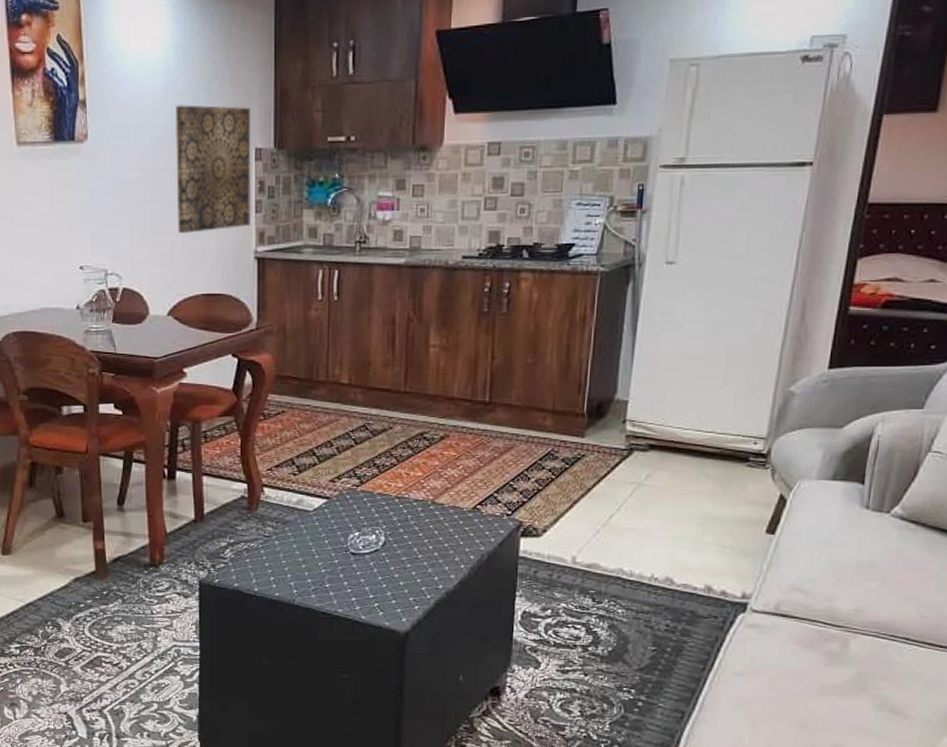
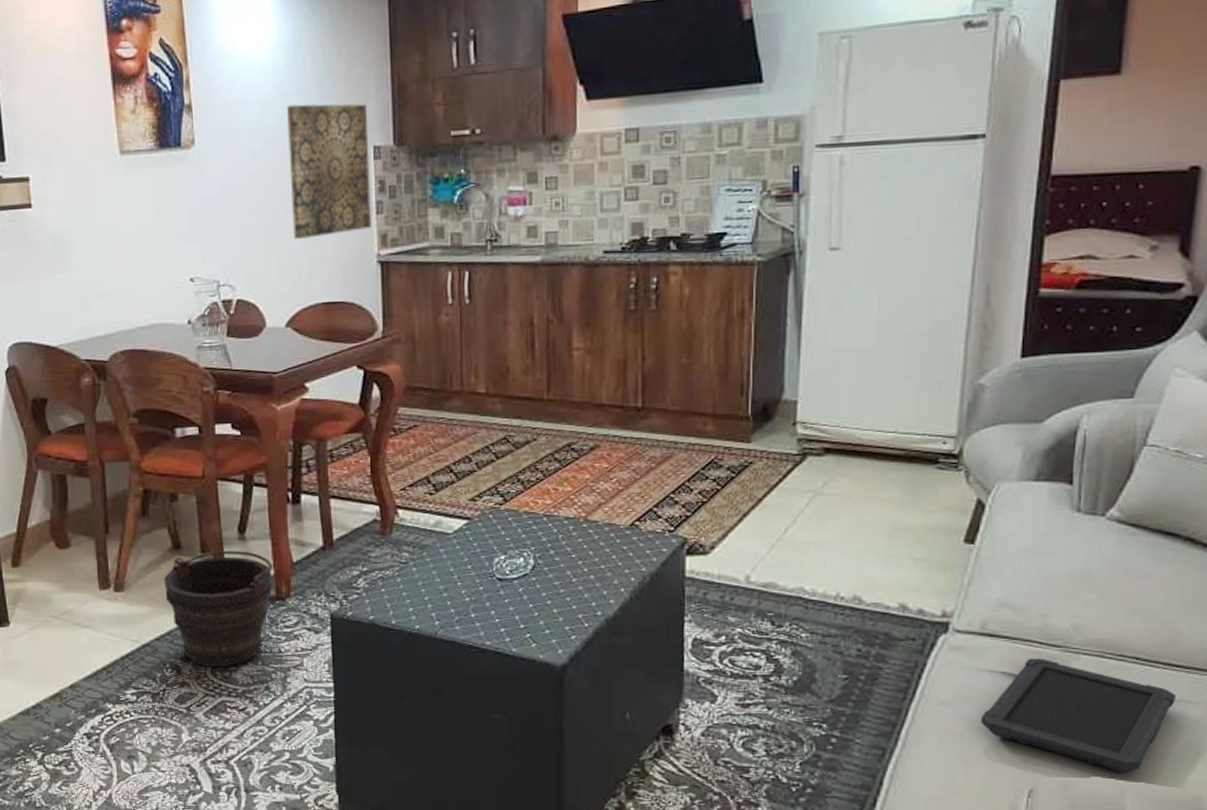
bucket: none [48,520,148,627] -> present [164,551,273,668]
tablet: none [769,636,937,738] -> present [981,658,1175,773]

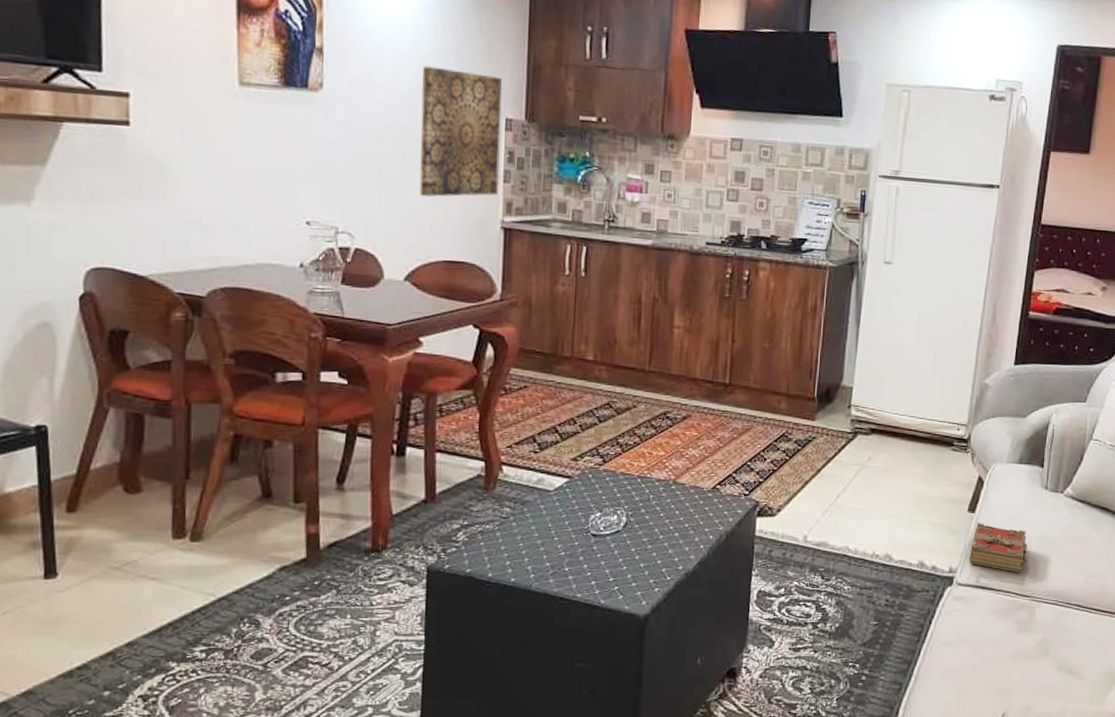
bucket: present [164,551,273,668] -> none [249,501,370,622]
book: none [969,556,1054,617] -> present [968,523,1028,573]
tablet: present [981,658,1175,773] -> none [972,606,1102,697]

